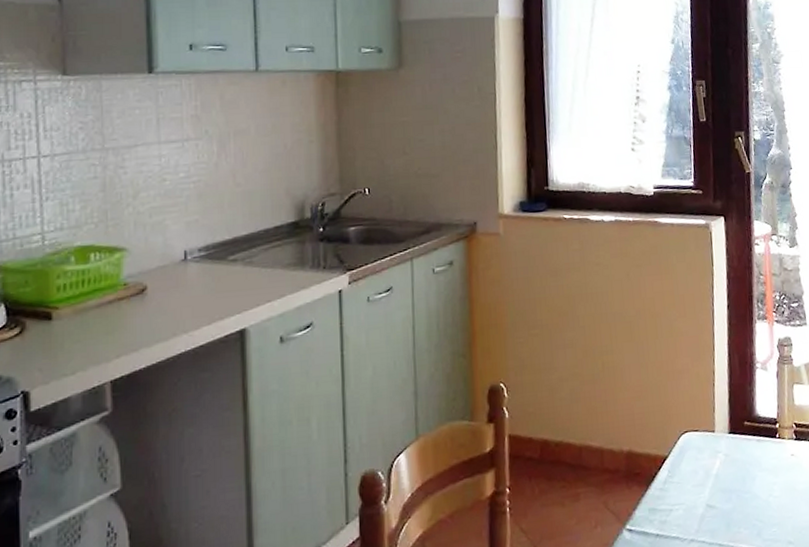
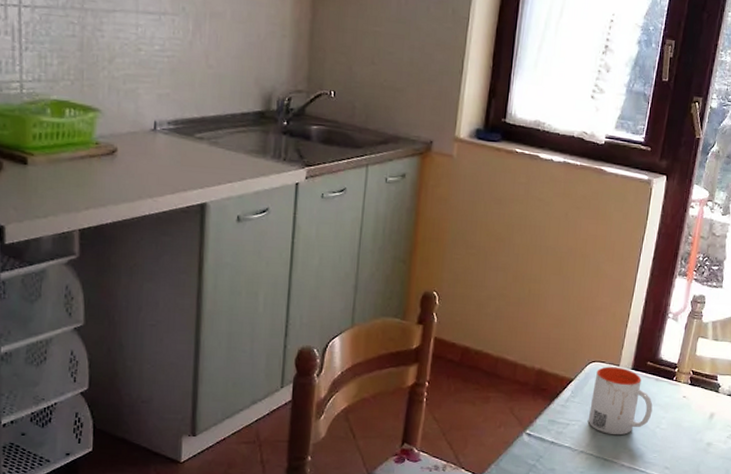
mug: none [691,433,761,514] -> present [588,366,653,436]

